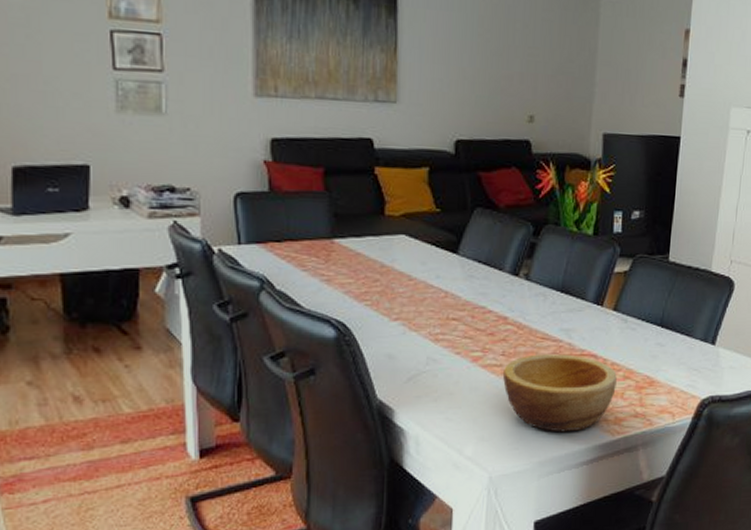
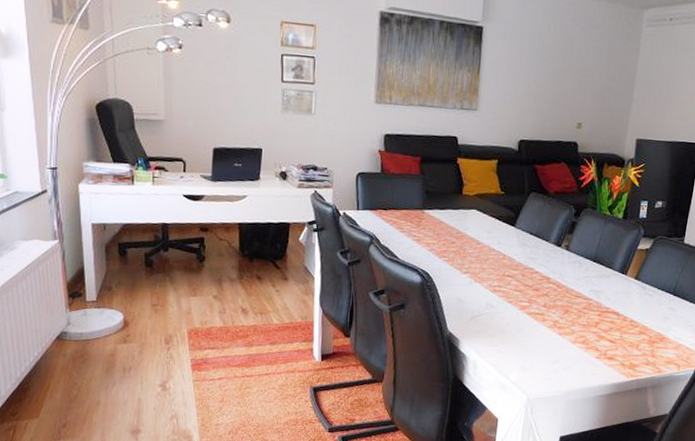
bowl: present [503,354,617,433] -> none [543,308,634,371]

